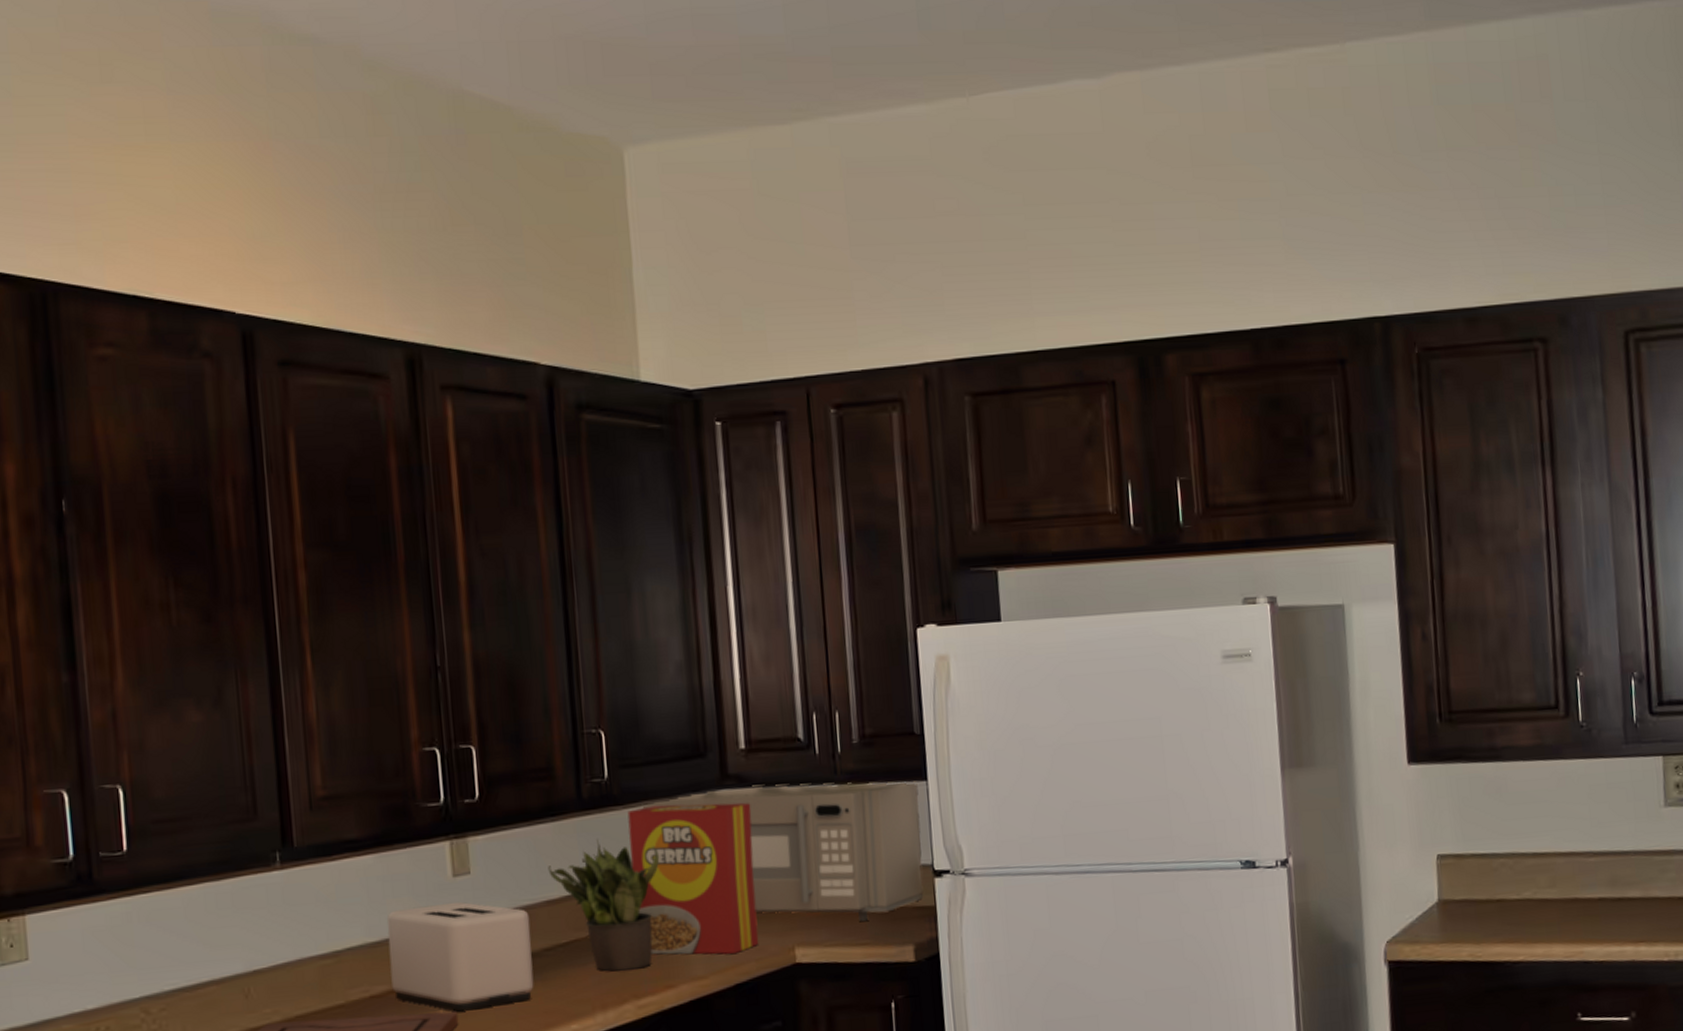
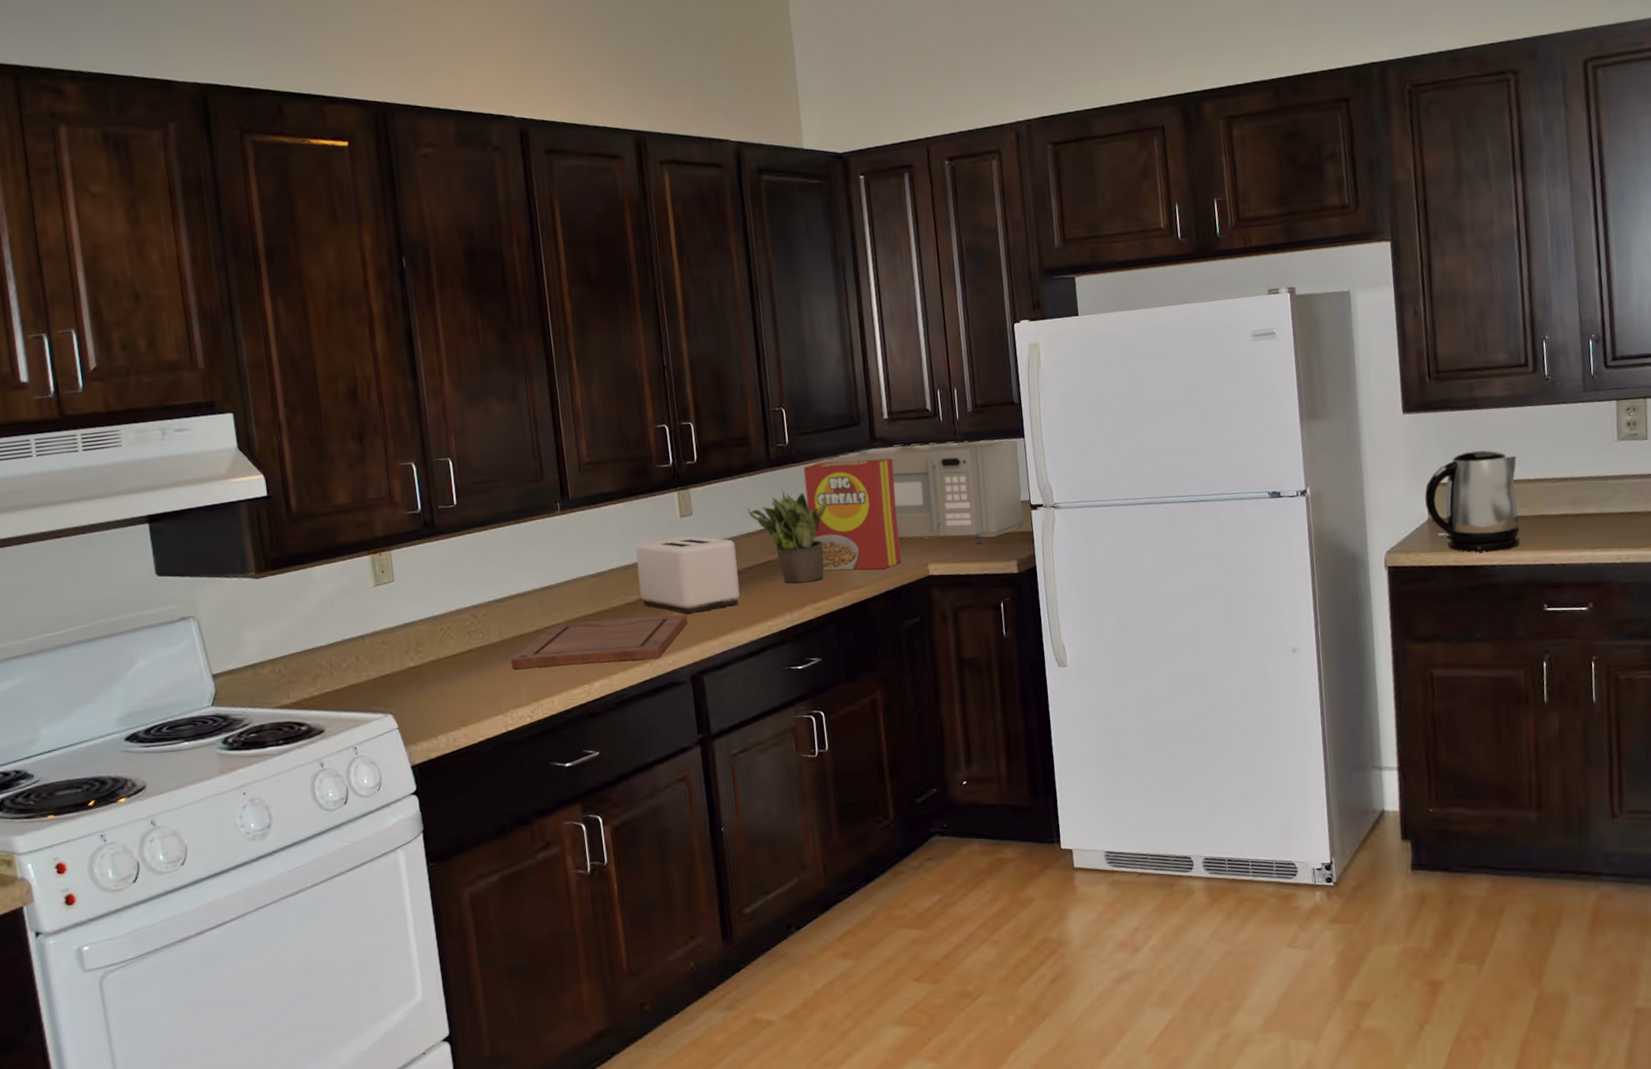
kettle: none [1434,813,1550,944] -> present [1424,450,1521,552]

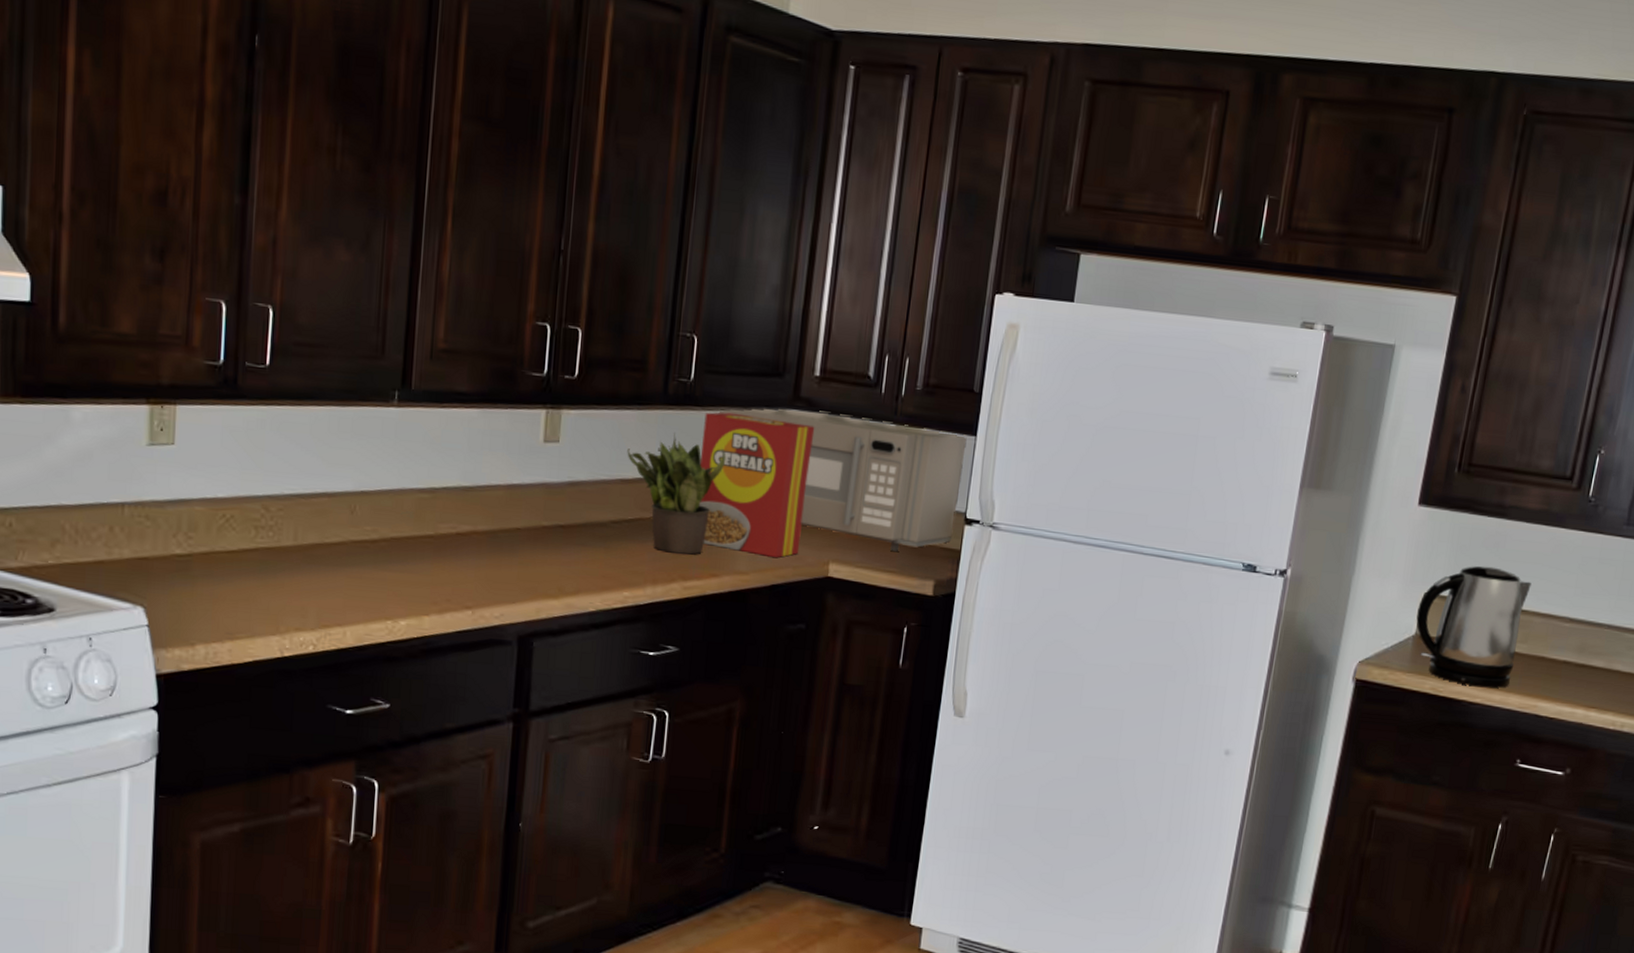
cutting board: present [511,613,688,670] -> none [302,538,529,608]
toaster: present [635,535,740,614] -> none [476,462,604,564]

